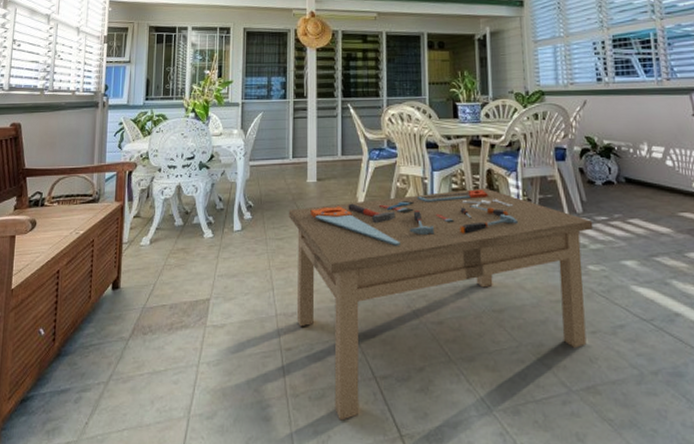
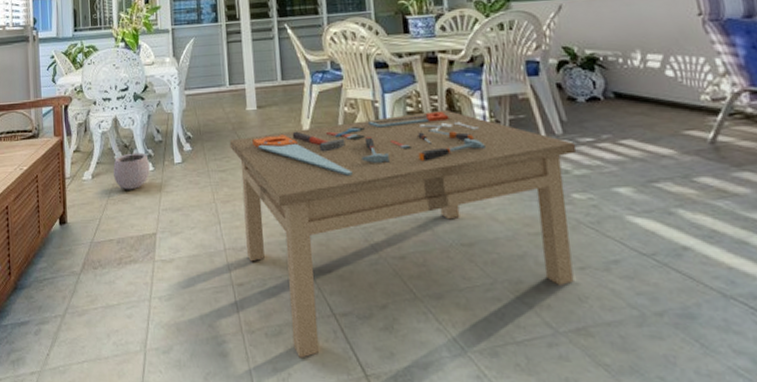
plant pot: none [172,213,209,256] -> present [113,146,150,190]

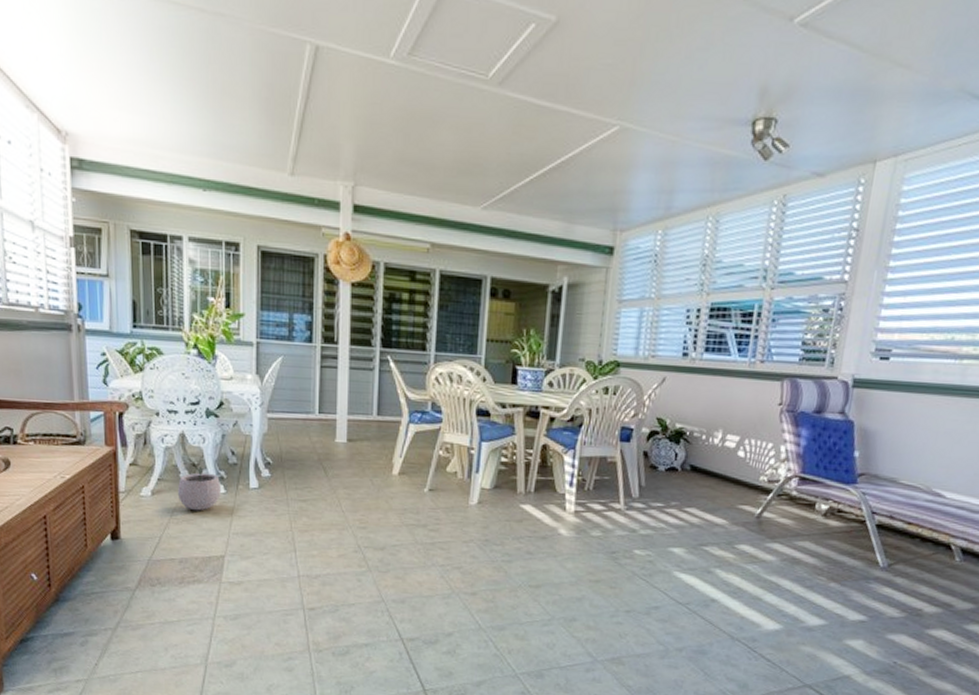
coffee table: present [229,109,577,358] -> none [313,463,648,675]

